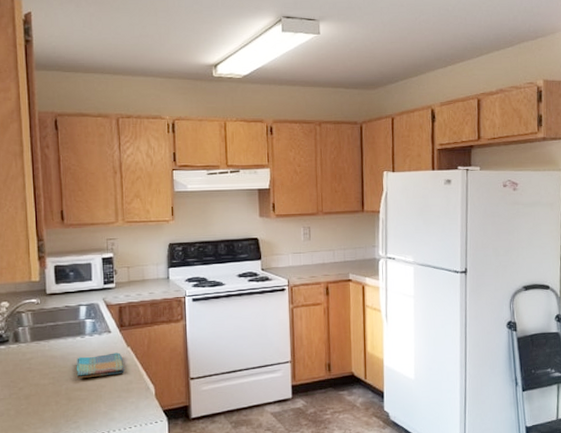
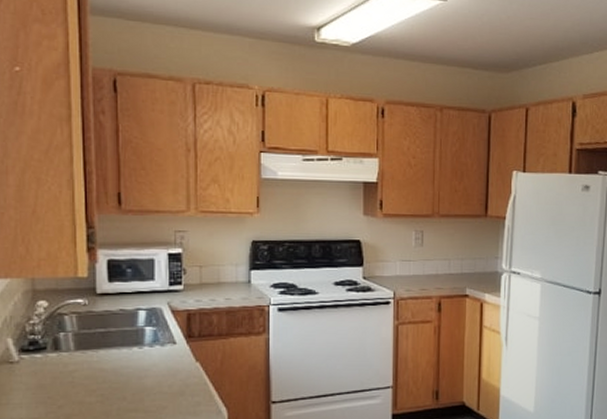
dish towel: present [76,352,124,379] -> none [131,368,191,397]

